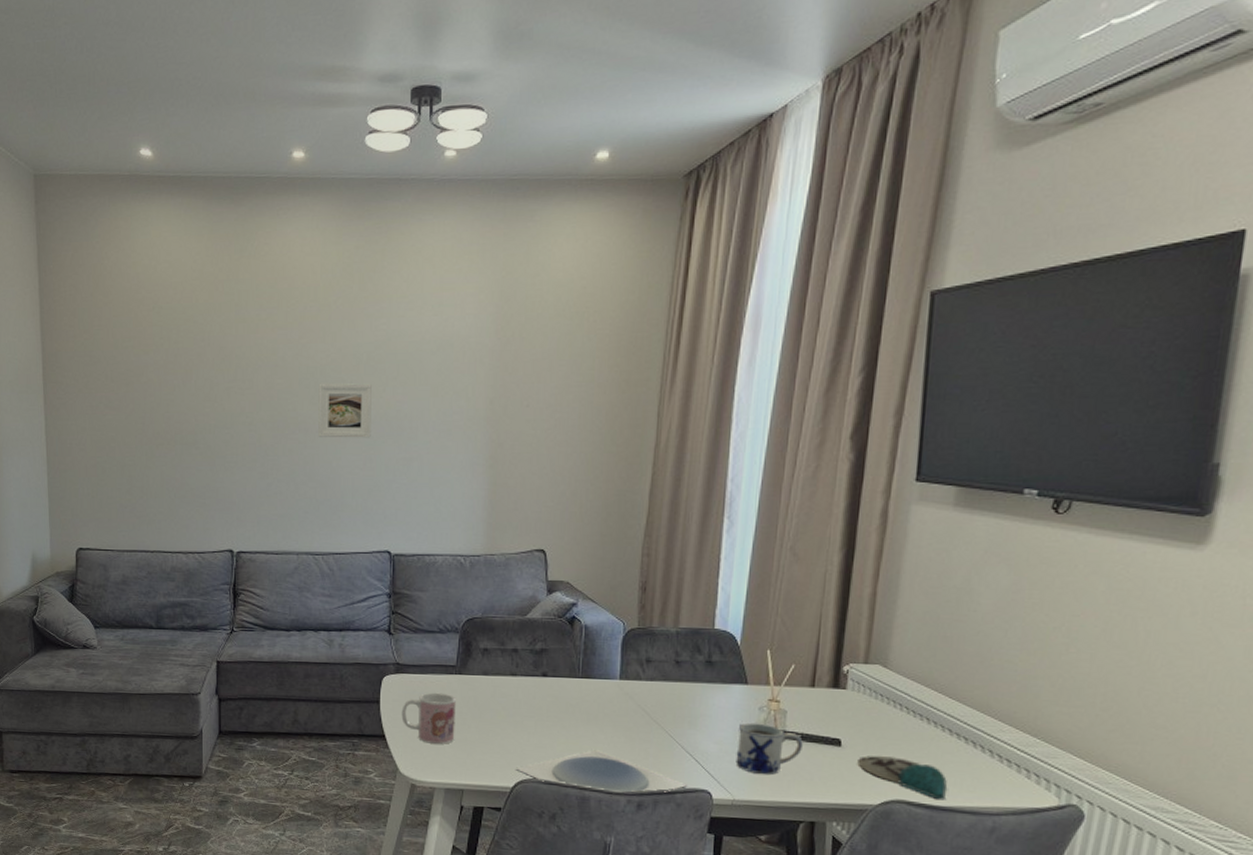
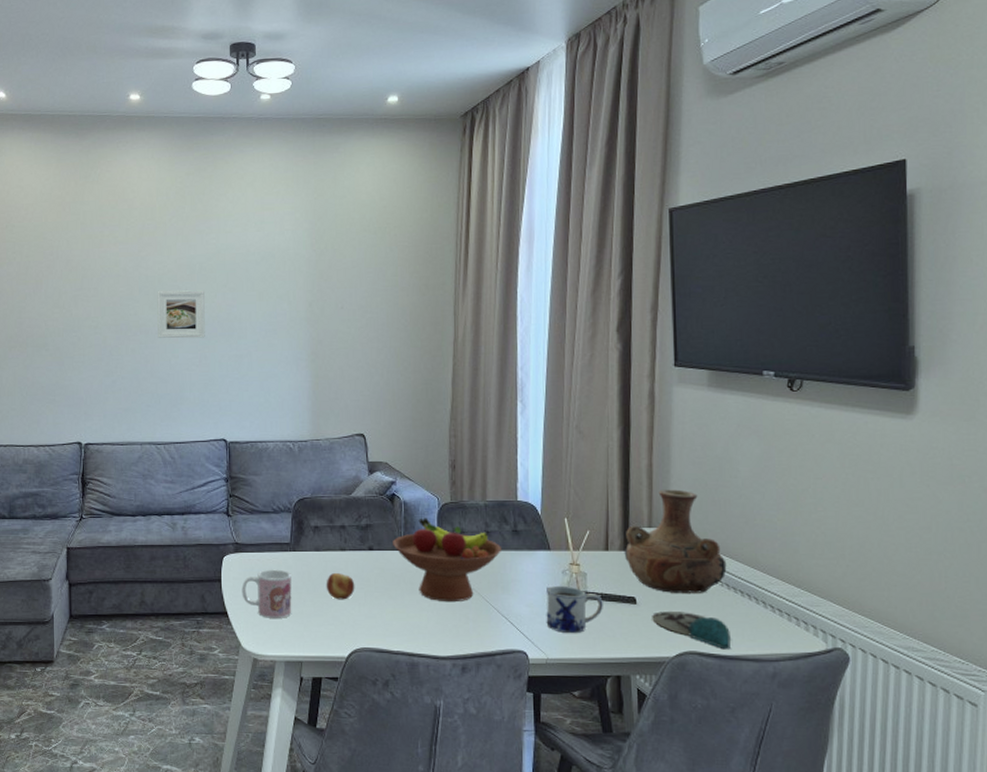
fruit: none [493,698,525,728] -> present [326,572,355,600]
plate: present [515,750,687,793] -> none [349,618,505,656]
fruit bowl: none [570,643,693,736] -> present [393,517,502,603]
vase: none [832,622,952,739] -> present [624,489,727,595]

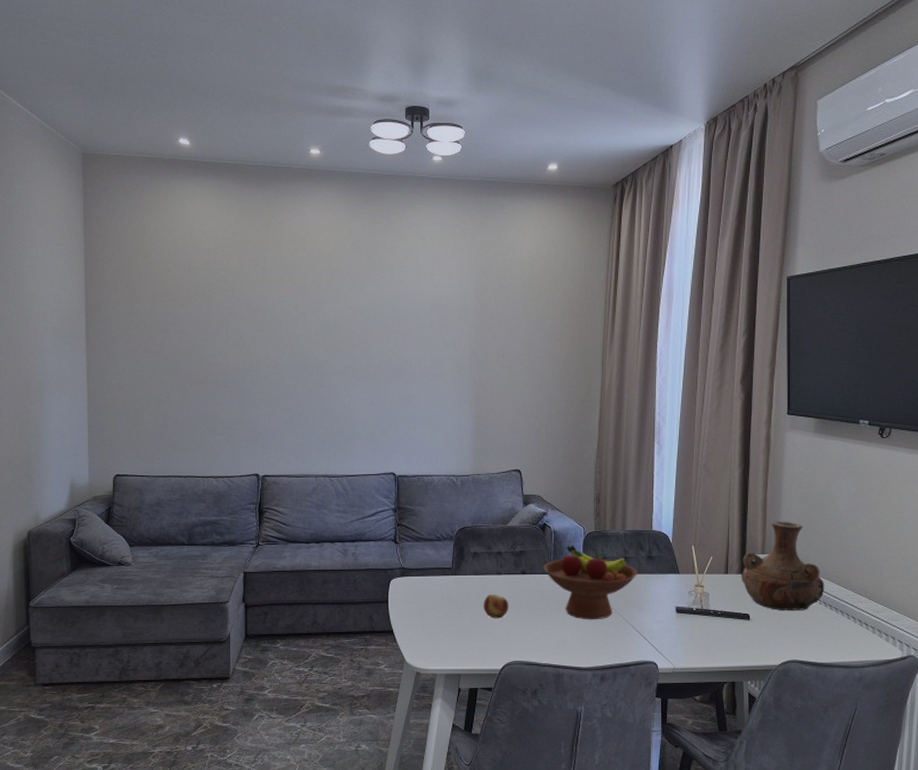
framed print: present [157,290,205,339] -> none [333,334,378,380]
mug: present [241,569,292,618] -> none [407,591,452,636]
mug: present [546,585,603,634] -> none [674,604,722,647]
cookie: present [652,610,731,649] -> none [762,625,826,657]

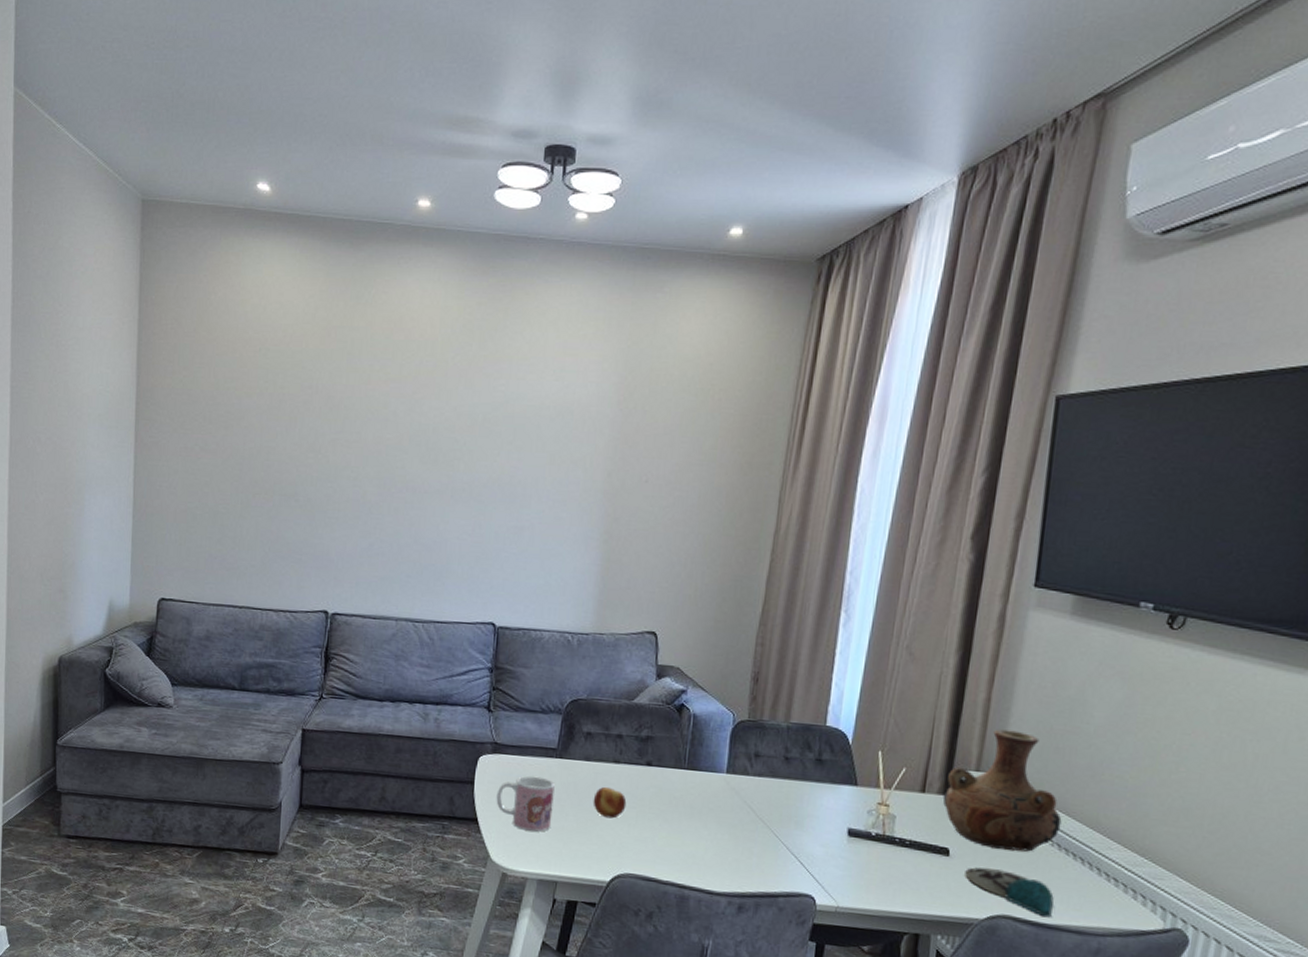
mug: none [407,591,452,636] -> present [496,775,555,832]
fruit bowl: present [543,545,638,620] -> none [675,734,802,834]
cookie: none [762,625,826,657] -> present [965,867,1054,917]

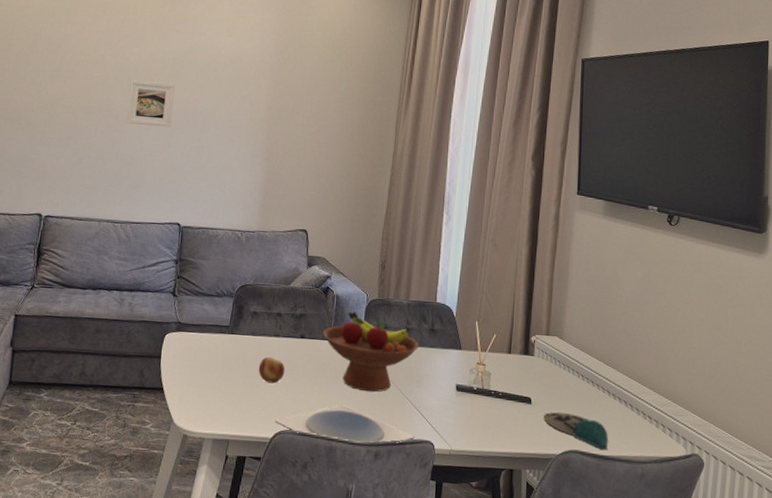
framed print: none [426,441,486,503] -> present [127,79,175,128]
mug: present [496,775,555,832] -> none [179,349,227,397]
plate: none [613,846,790,895] -> present [274,404,415,443]
fruit bowl: none [675,734,802,834] -> present [323,311,420,393]
vase: present [942,729,1062,852] -> none [524,302,609,398]

